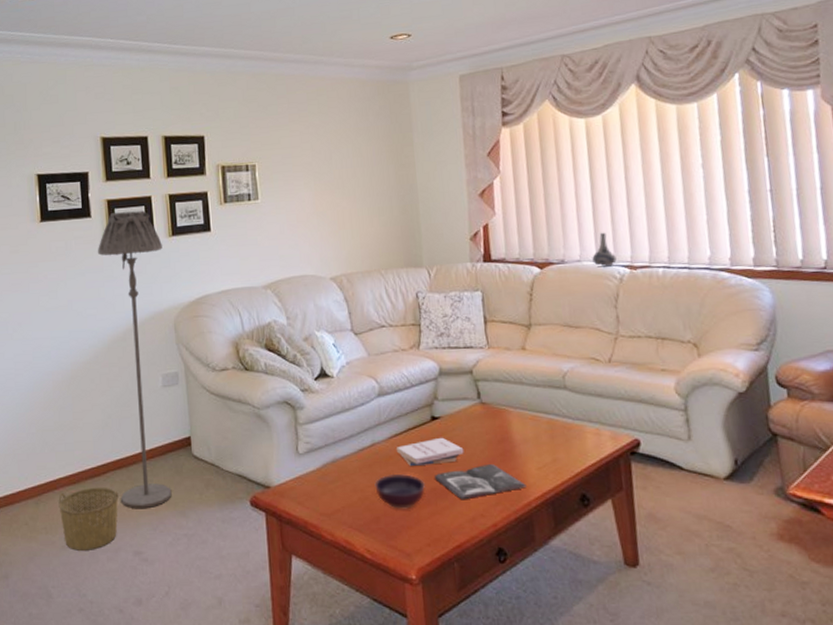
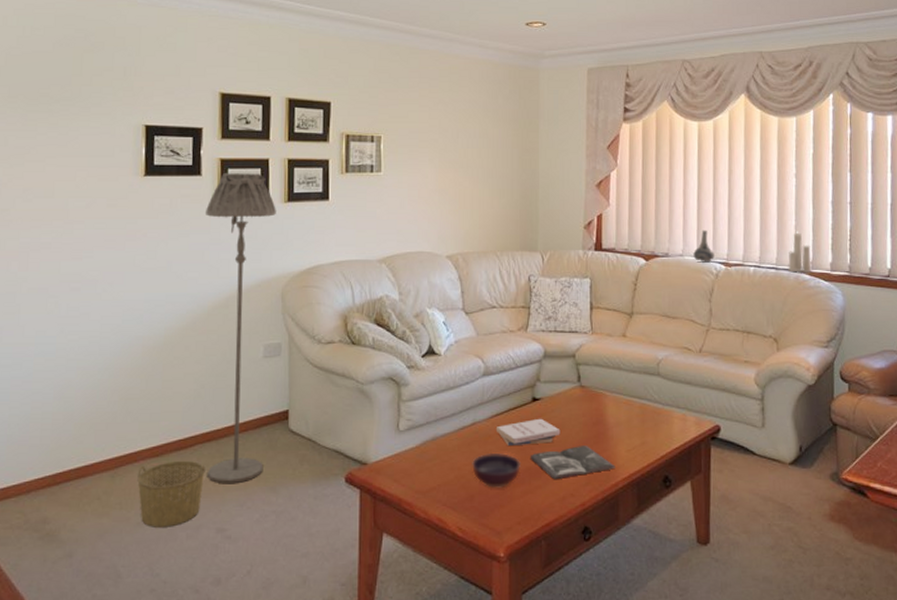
candle: none [701,225,731,272] -> present [787,231,812,274]

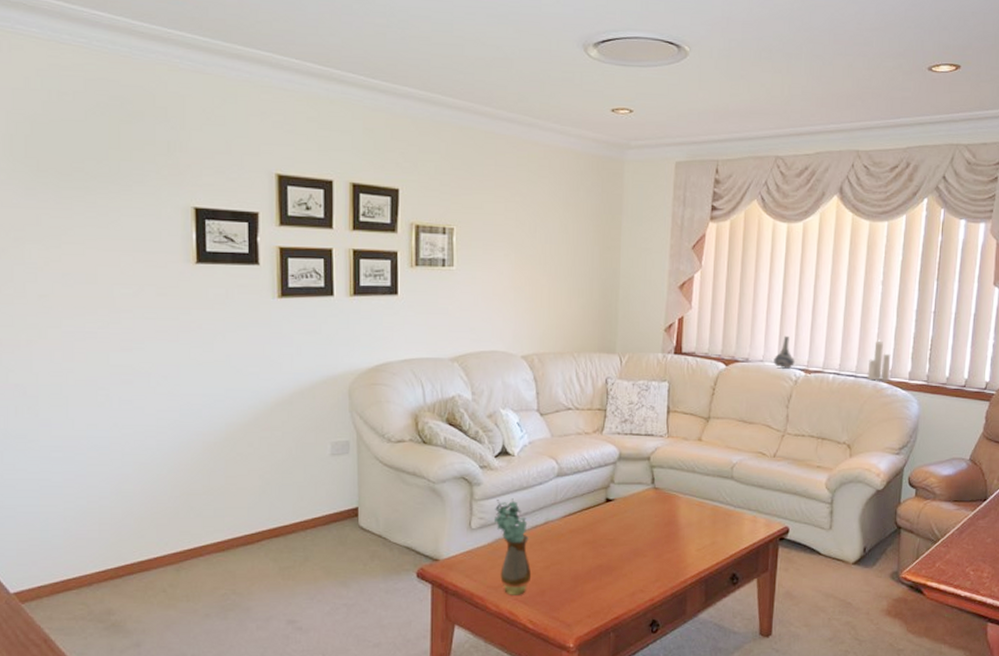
basket: present [137,460,206,527] -> none [203,555,274,619]
floor lamp: present [204,173,276,484] -> none [264,263,341,579]
vase: none [421,399,460,501] -> present [493,498,532,595]
bowl: present [472,452,522,488] -> none [544,550,593,584]
books: present [495,418,561,447] -> none [568,518,633,545]
magazine: present [531,446,615,480] -> none [602,545,685,577]

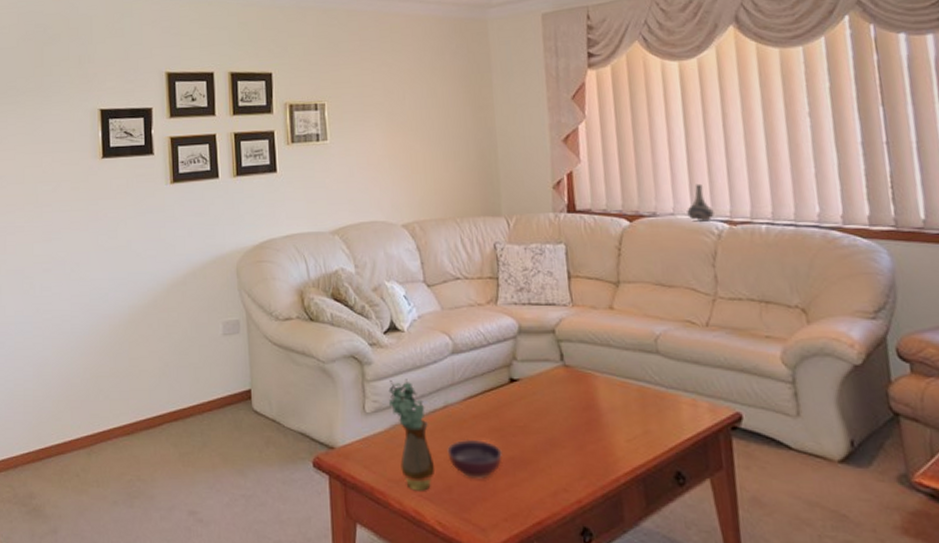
bowl: none [544,550,593,584] -> present [447,439,503,479]
candle: present [866,339,891,382] -> none [810,179,844,231]

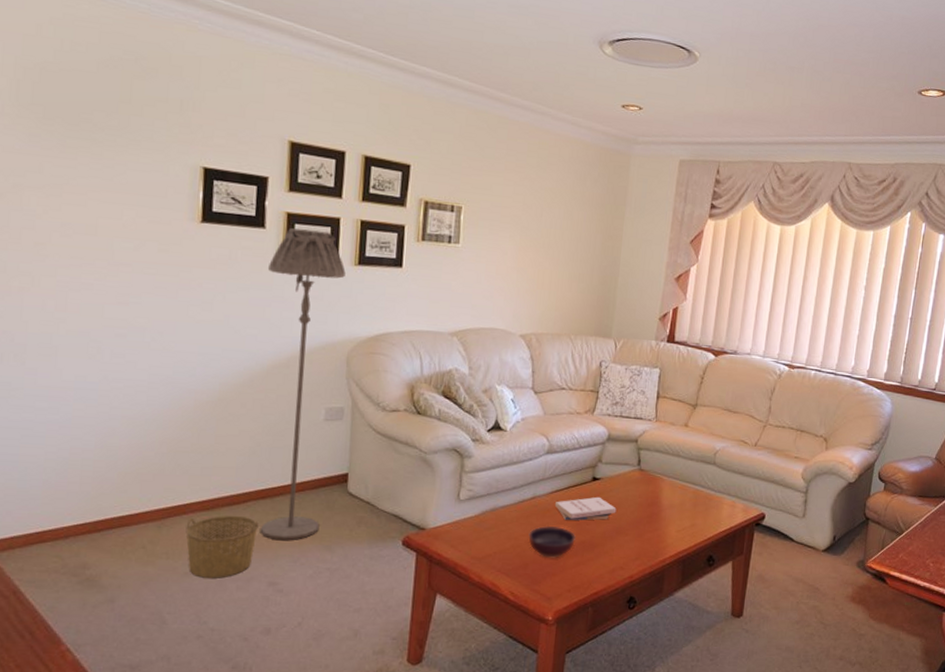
basket: none [111,439,174,507] -> present [186,515,259,578]
floor lamp: none [159,149,230,465] -> present [260,228,346,541]
vase: present [388,379,435,491] -> none [482,472,516,567]
books: none [470,401,546,433] -> present [554,496,617,521]
decorative vase: present [687,183,714,222] -> none [760,331,780,363]

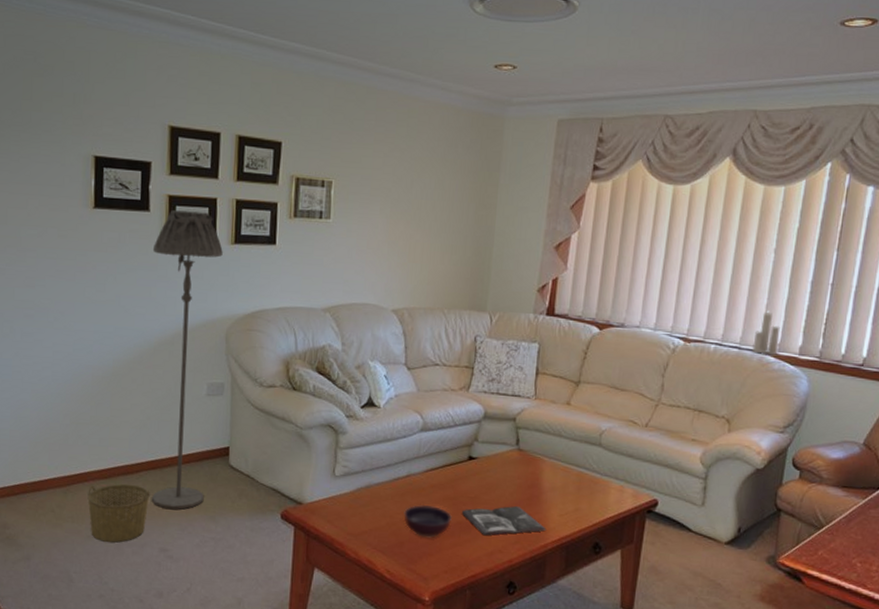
books: present [554,496,617,521] -> none [429,476,494,501]
magazine: none [586,524,665,554] -> present [462,506,546,536]
candle: none [845,340,869,381] -> present [751,310,781,356]

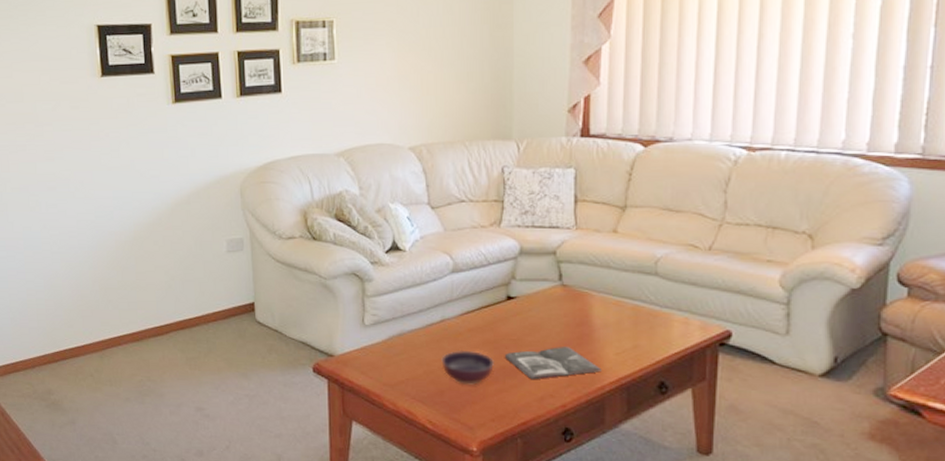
basket: present [87,483,150,543] -> none [122,345,182,404]
floor lamp: present [151,210,223,510] -> none [160,68,234,369]
candle: present [751,310,781,356] -> none [832,105,868,158]

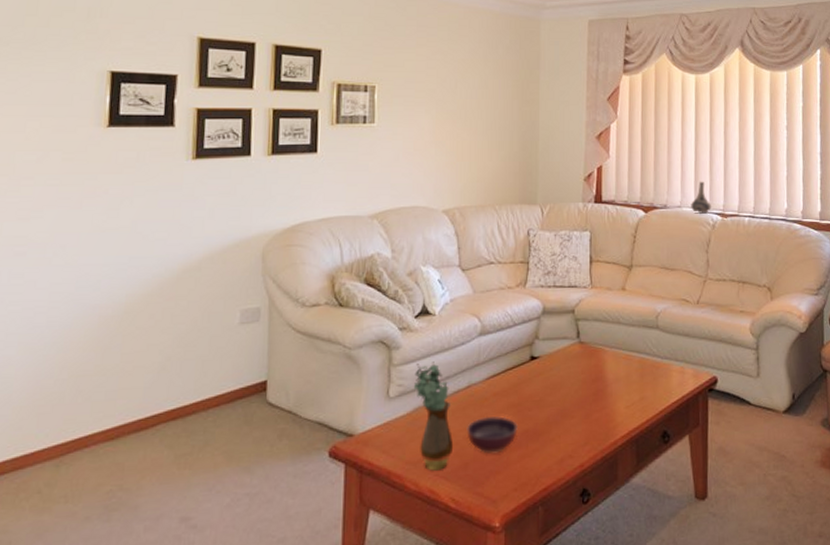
vase: none [387,295,429,394] -> present [413,361,454,471]
magazine: present [505,347,602,380] -> none [528,404,614,442]
decorative vase: none [705,108,734,147] -> present [691,181,711,214]

